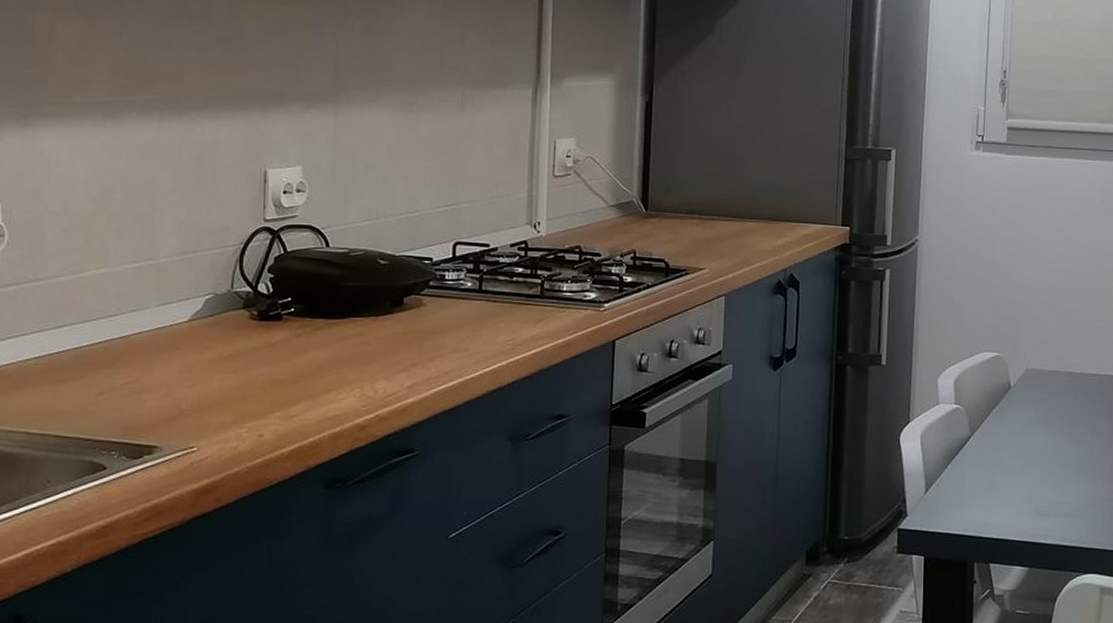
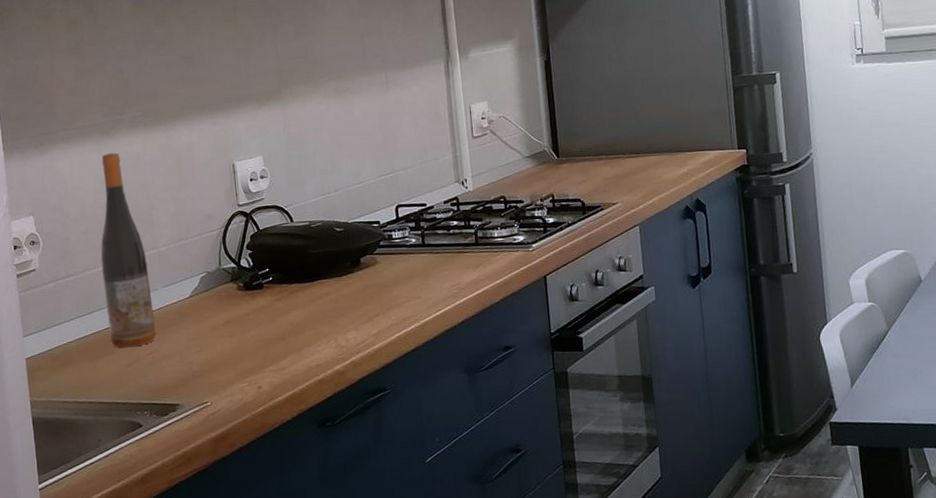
wine bottle: none [80,139,141,373] -> present [100,152,156,348]

